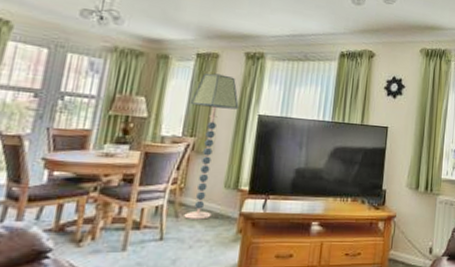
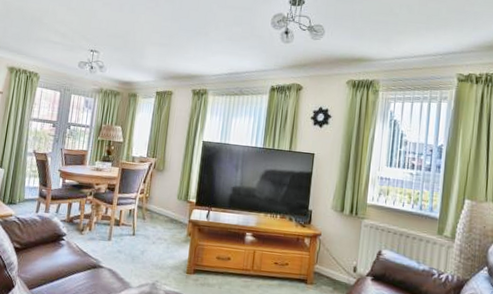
floor lamp: present [184,73,239,220] -> none [149,107,188,223]

